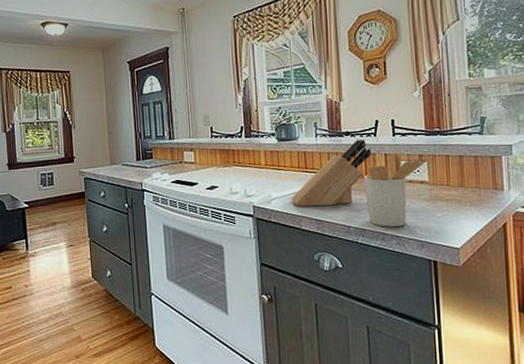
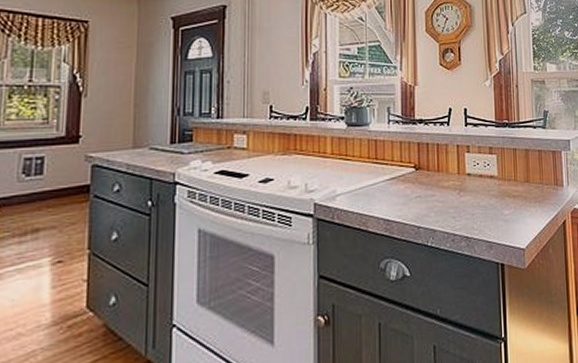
knife block: present [291,139,371,207] -> none [358,127,444,204]
utensil holder: present [364,153,428,227] -> none [436,144,498,227]

